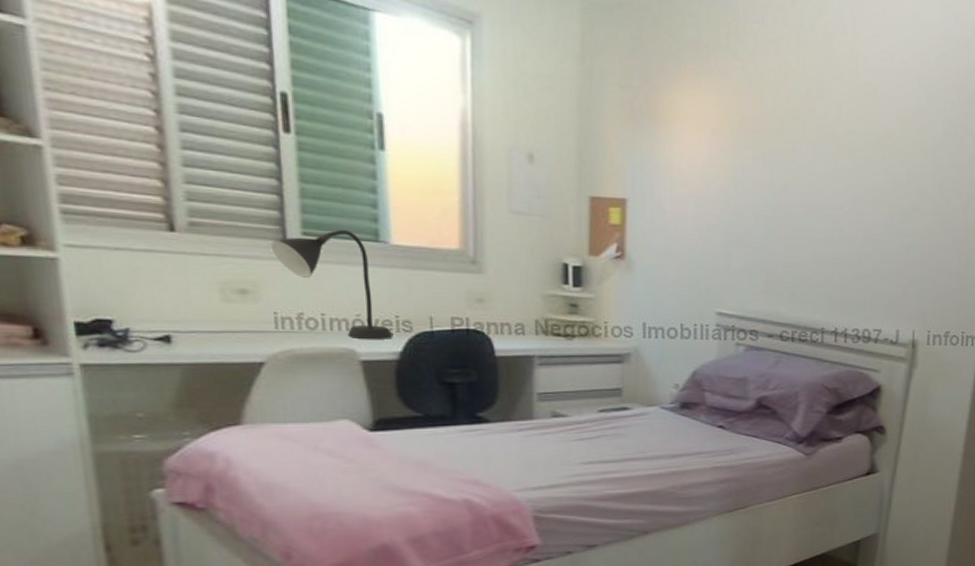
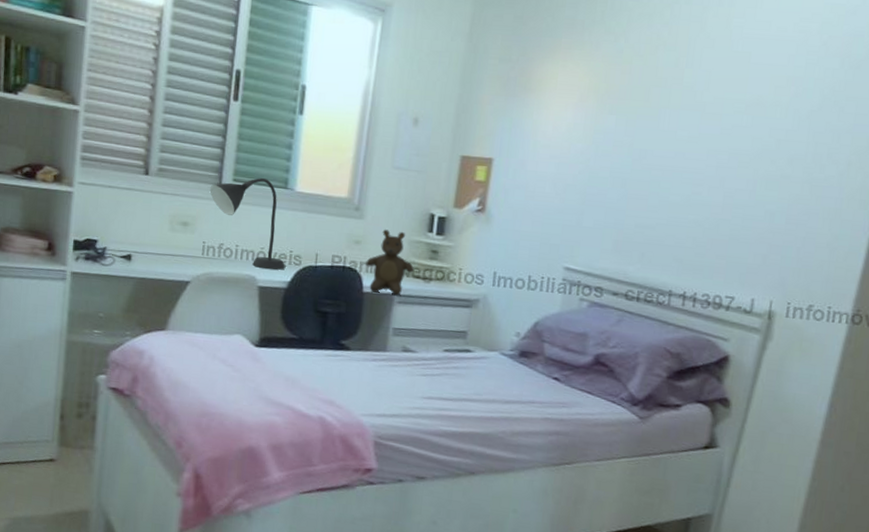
teddy bear: none [494,284,554,357] -> present [366,229,415,296]

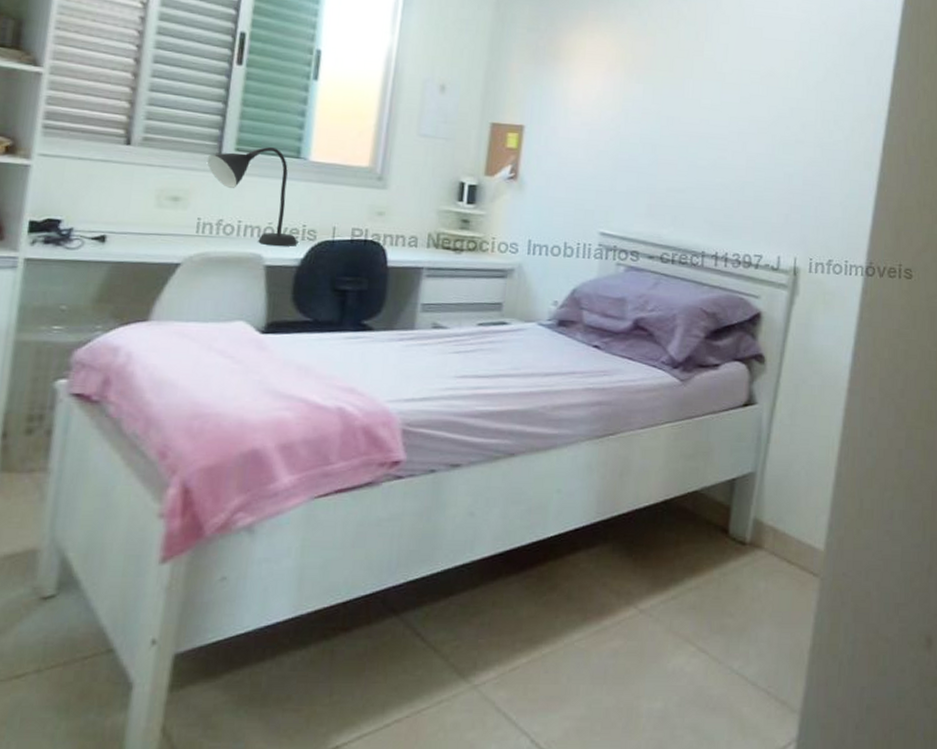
teddy bear: present [366,229,415,296] -> none [390,199,444,269]

